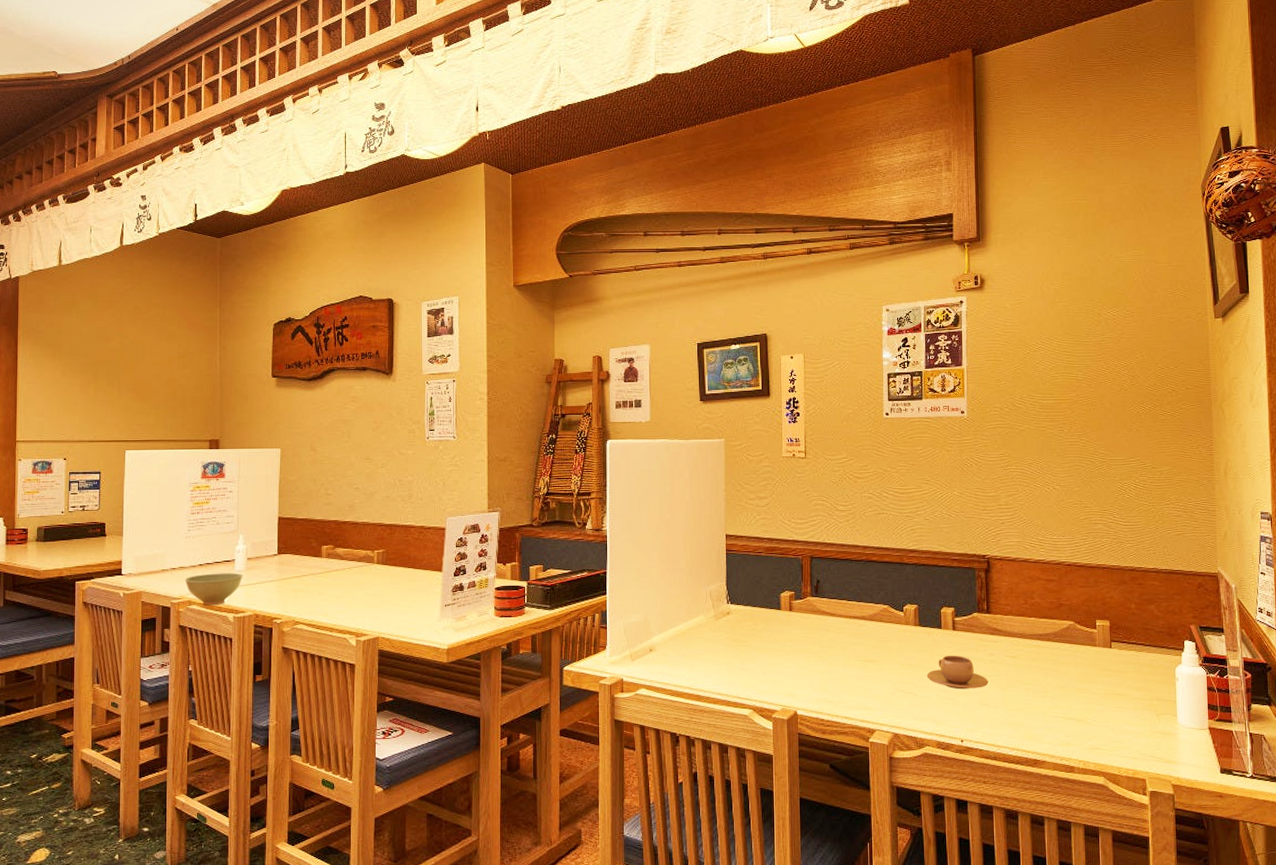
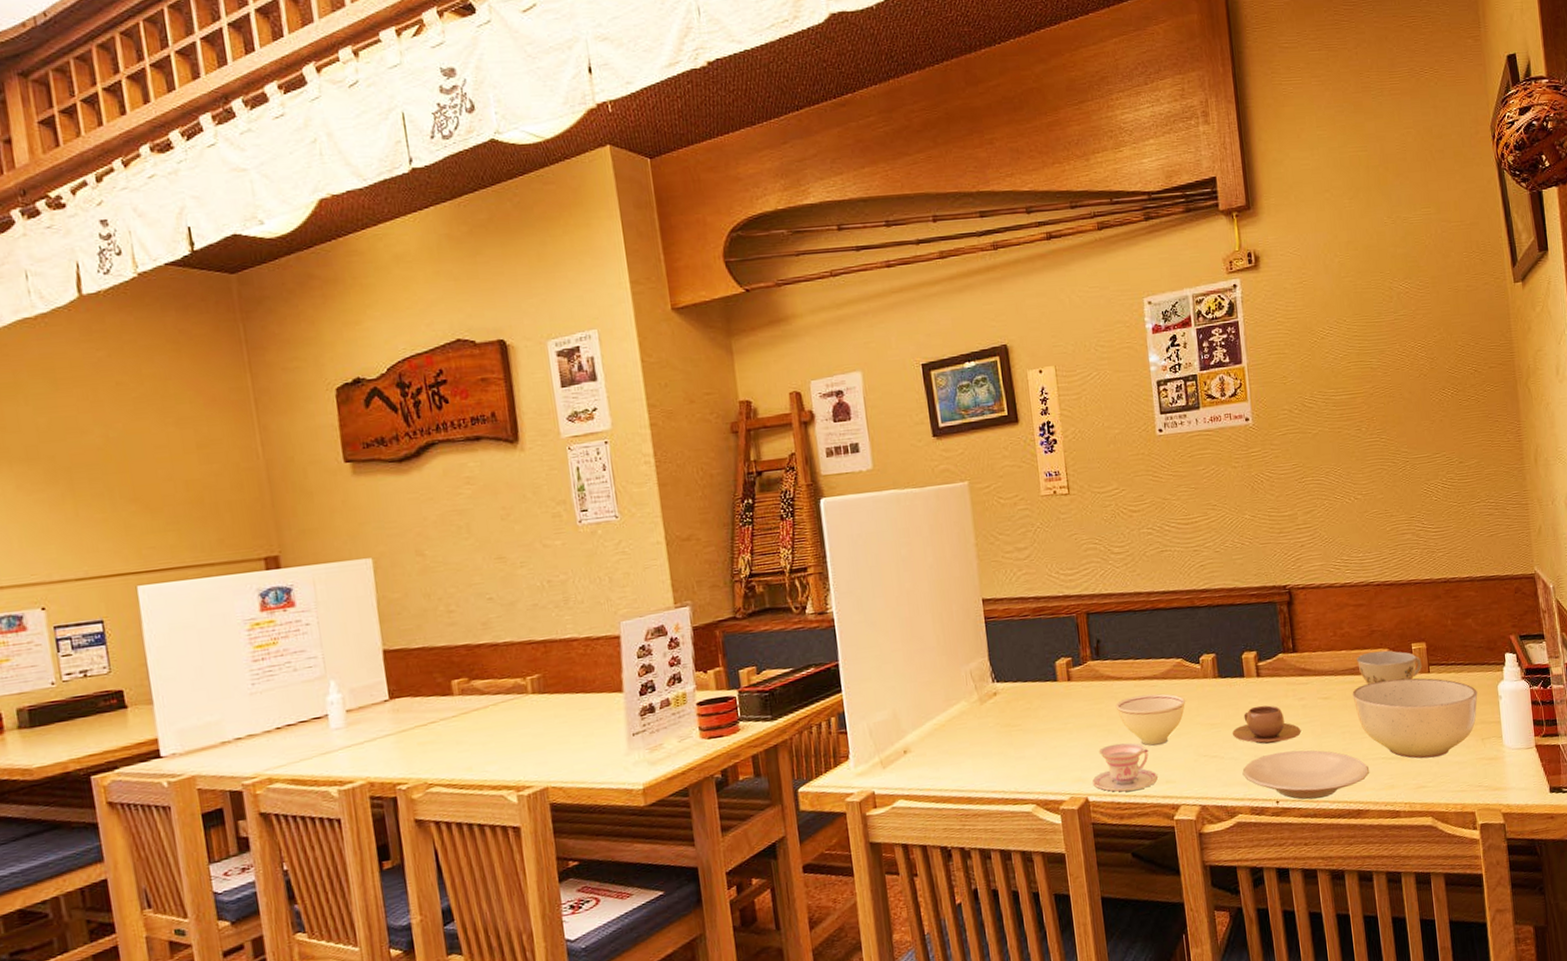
bowl: present [184,573,244,605] -> none [257,731,344,781]
teacup: none [802,669,858,711] -> present [1092,742,1158,792]
bowl: none [827,631,889,675] -> present [1115,693,1186,746]
saucer: none [933,697,1049,743] -> present [1242,750,1370,800]
bowl: none [1038,648,1156,724] -> present [1352,678,1478,759]
teacup: none [1043,623,1105,652] -> present [1356,650,1422,685]

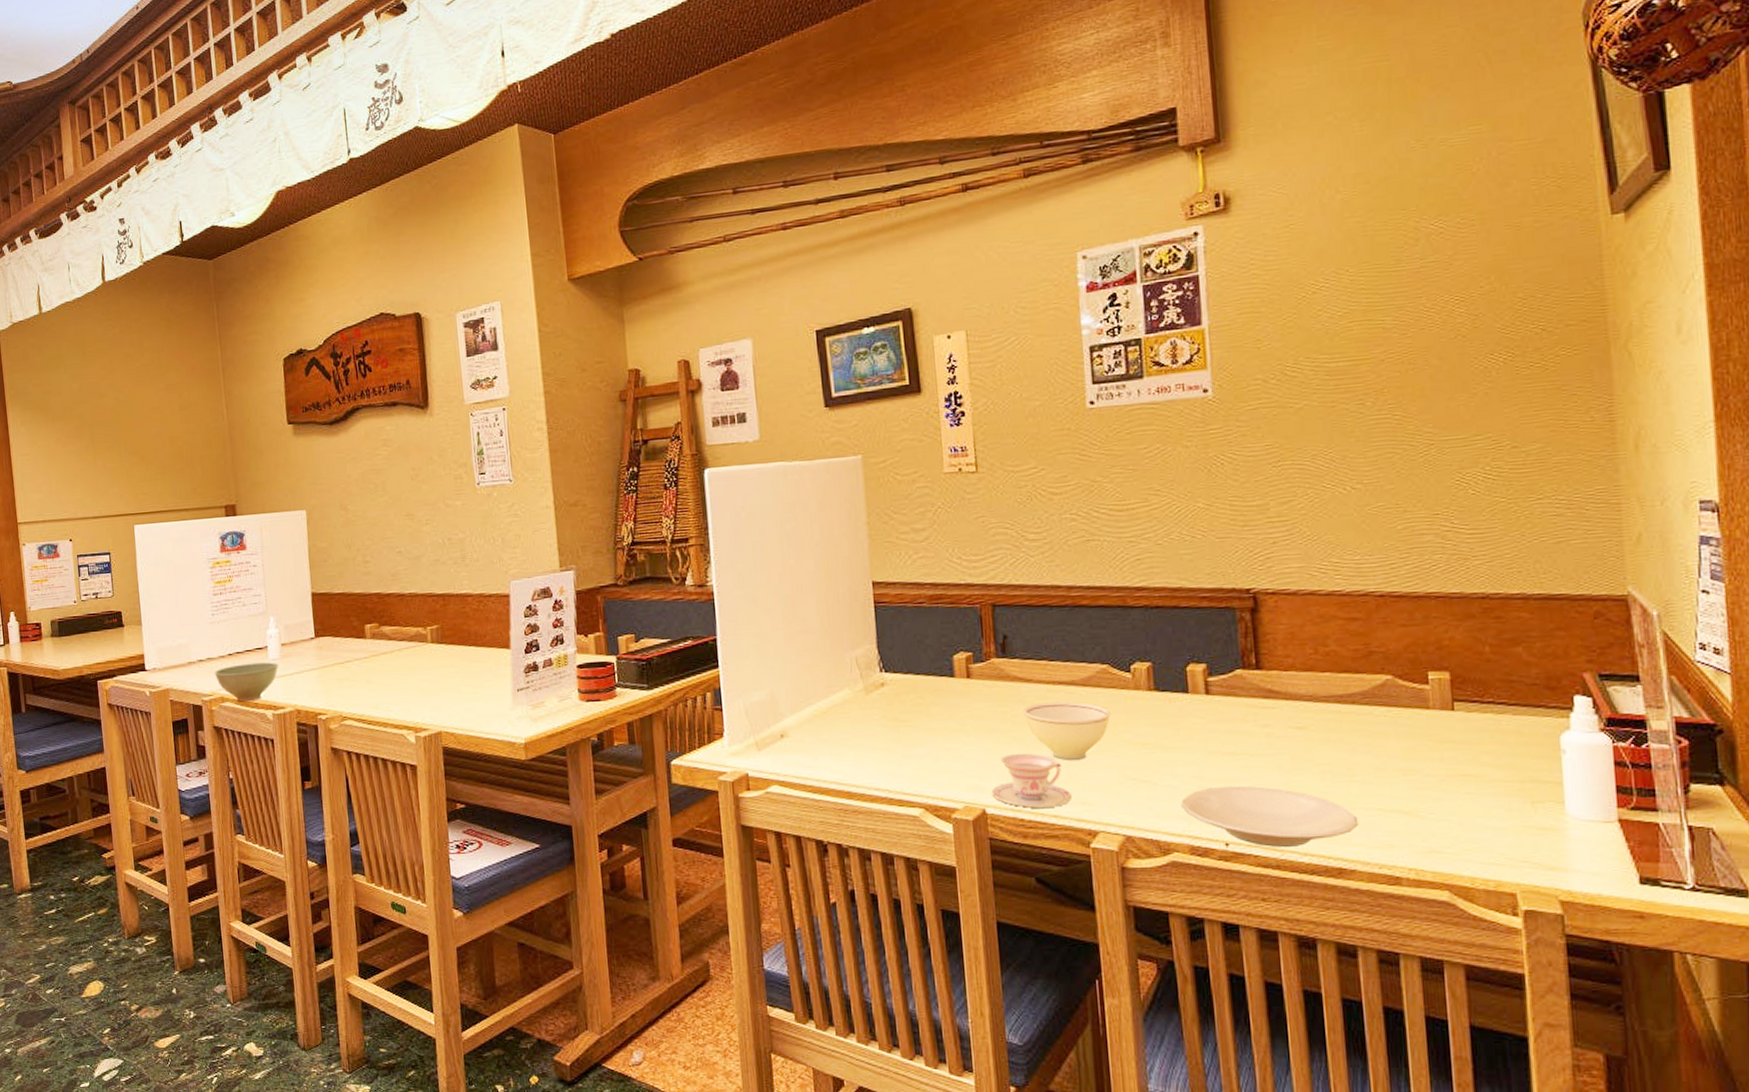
bowl: none [257,731,344,781] -> present [214,662,279,701]
teacup: present [1232,705,1301,744] -> none [1169,728,1263,775]
bowl: present [1352,678,1478,759] -> none [1337,713,1528,817]
teacup: present [1356,650,1422,685] -> none [1345,677,1443,718]

